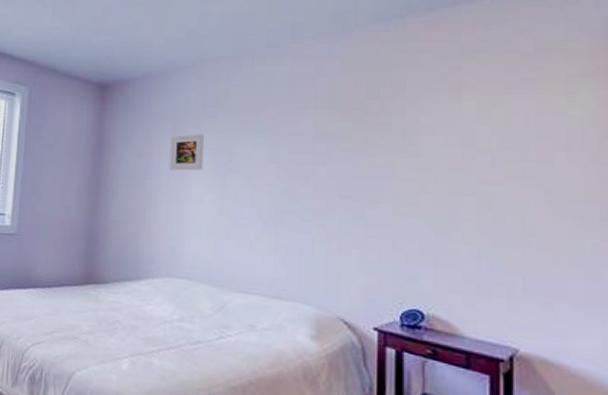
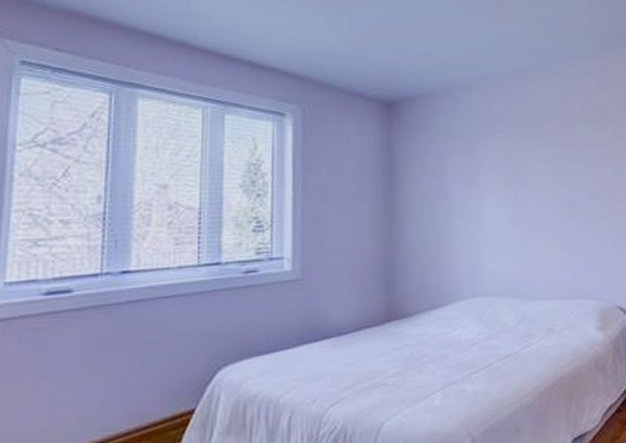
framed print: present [170,134,204,171] -> none [463,150,495,188]

